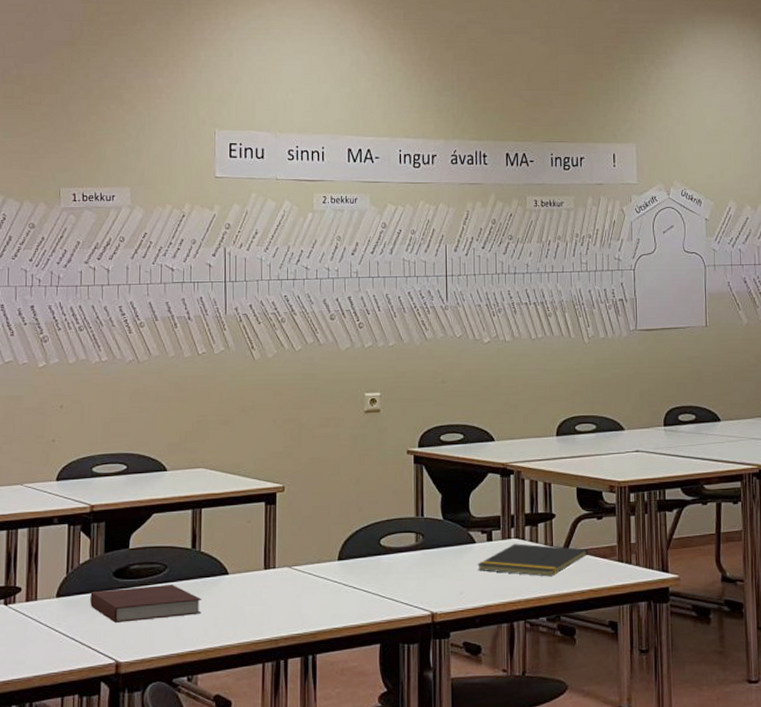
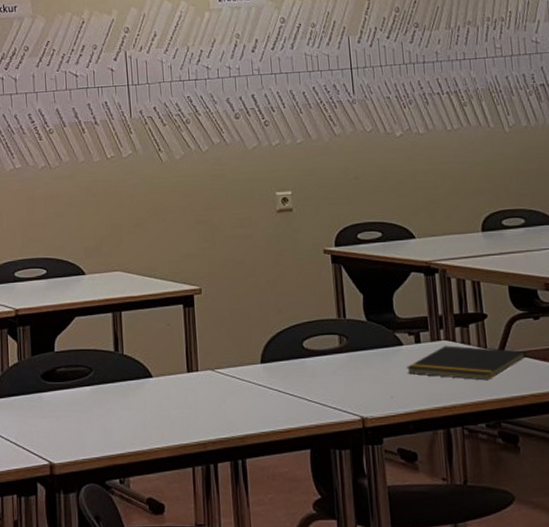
notebook: present [90,583,202,623] -> none [21,386,129,425]

